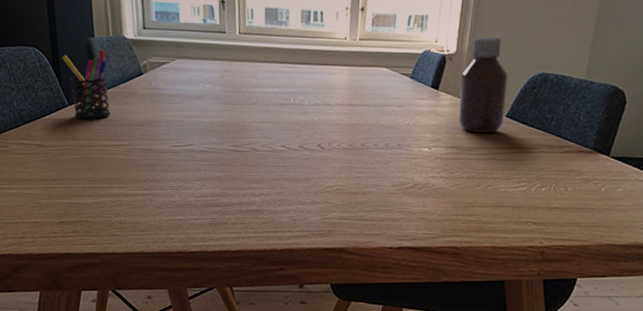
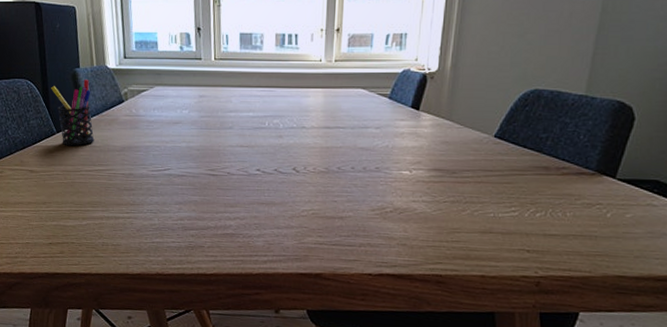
bottle: present [458,36,509,133] -> none [441,52,497,155]

